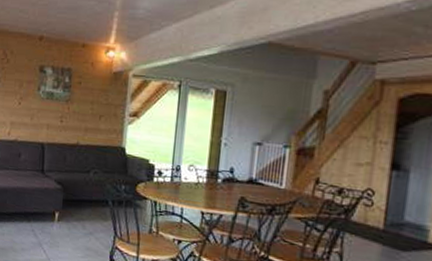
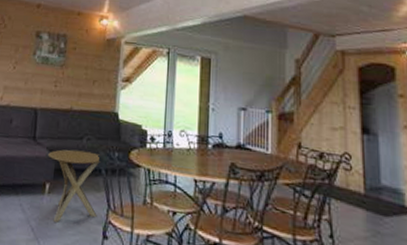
side table: none [56,182,107,247] -> present [48,149,100,224]

